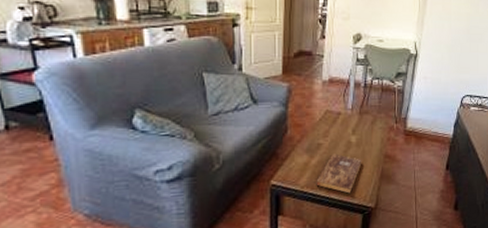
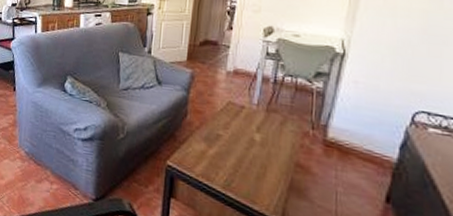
bible: present [316,153,362,194] -> none [212,148,267,197]

